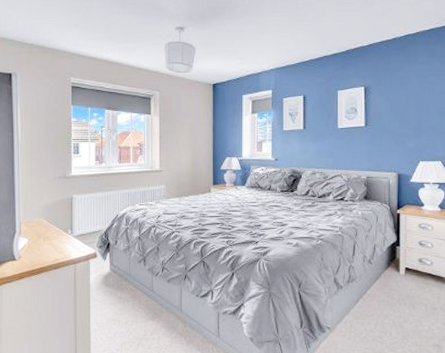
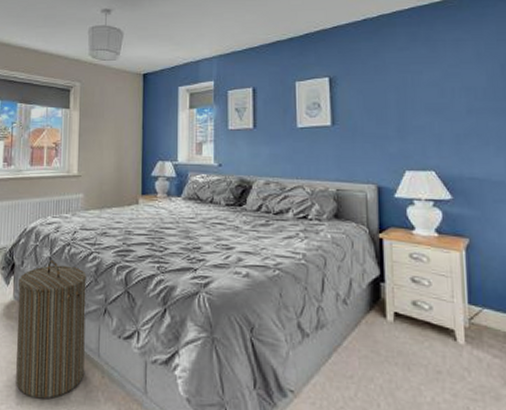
laundry hamper: none [114,239,170,345] -> present [16,260,87,399]

